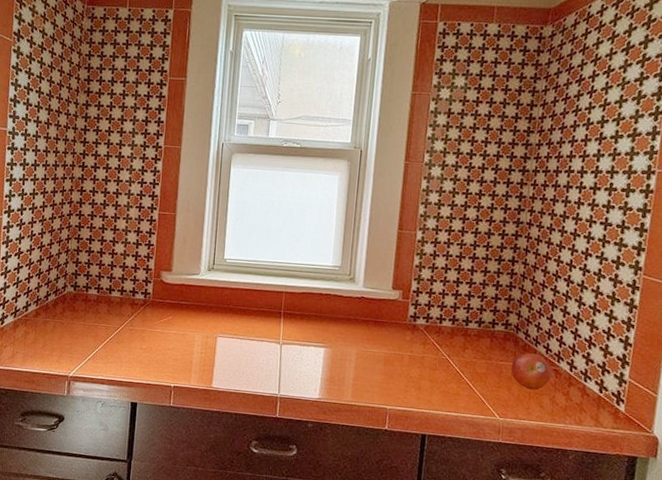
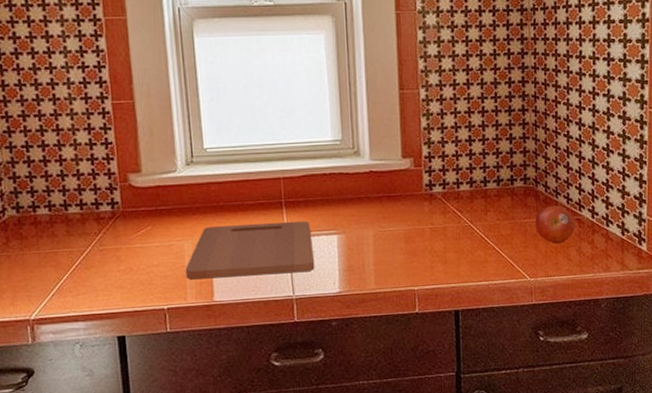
cutting board: none [192,324,302,376] -> present [185,221,315,280]

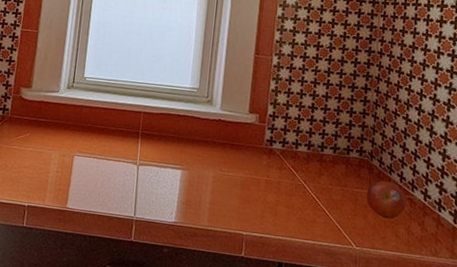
cutting board: present [185,221,315,280] -> none [48,142,160,199]

